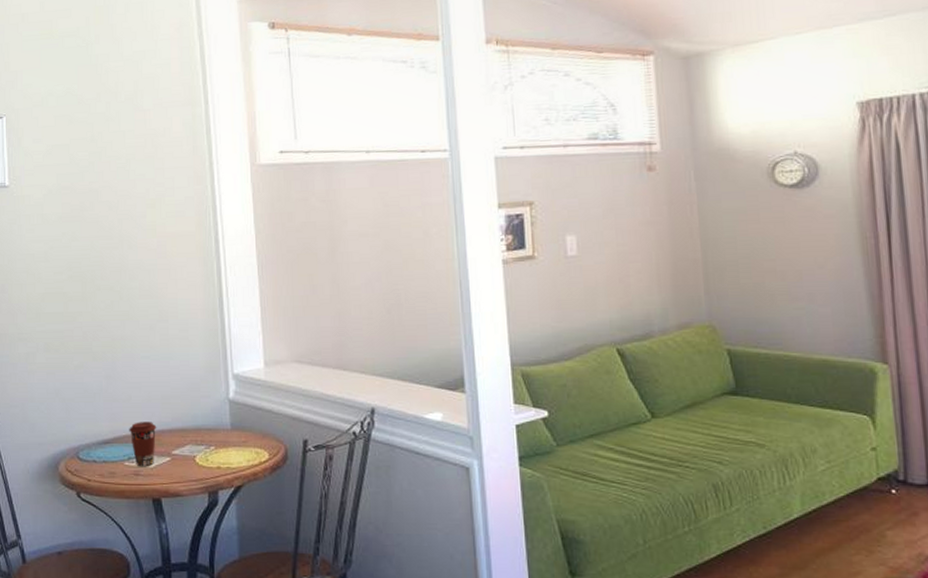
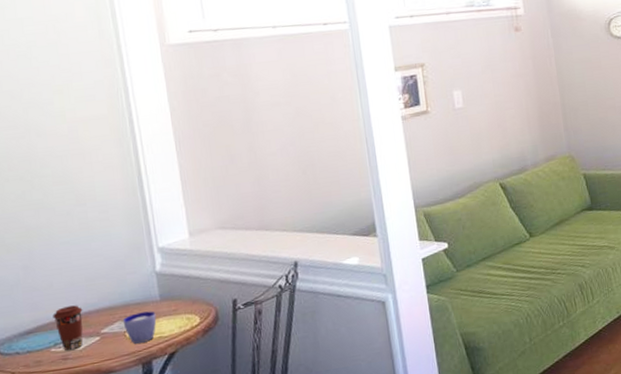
cup: none [193,439,226,471] -> present [122,311,157,344]

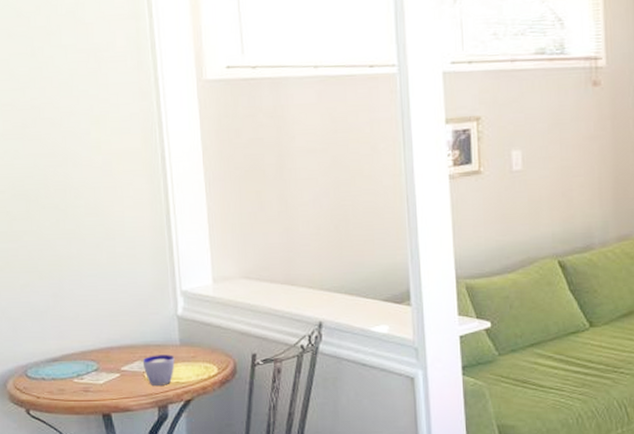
coffee cup: present [53,305,83,351] -> none [77,339,106,384]

